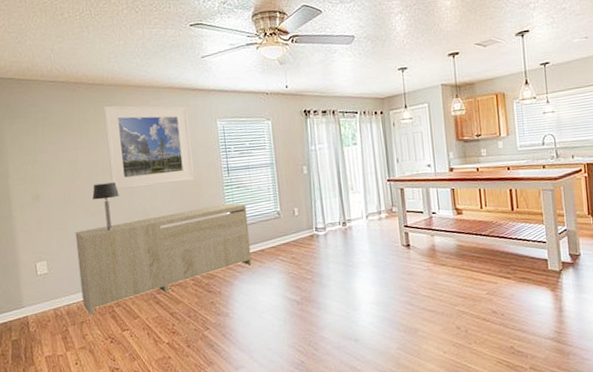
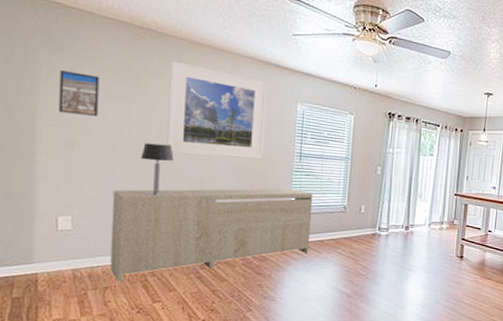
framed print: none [20,133,54,172] -> present [59,70,99,116]

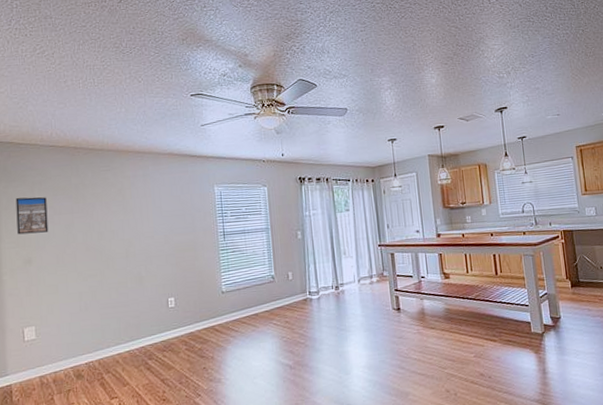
sideboard: present [110,188,313,282] -> none [66,267,246,383]
table lamp: present [141,143,174,196] -> none [86,246,114,295]
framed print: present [167,60,267,160] -> none [102,170,190,254]

